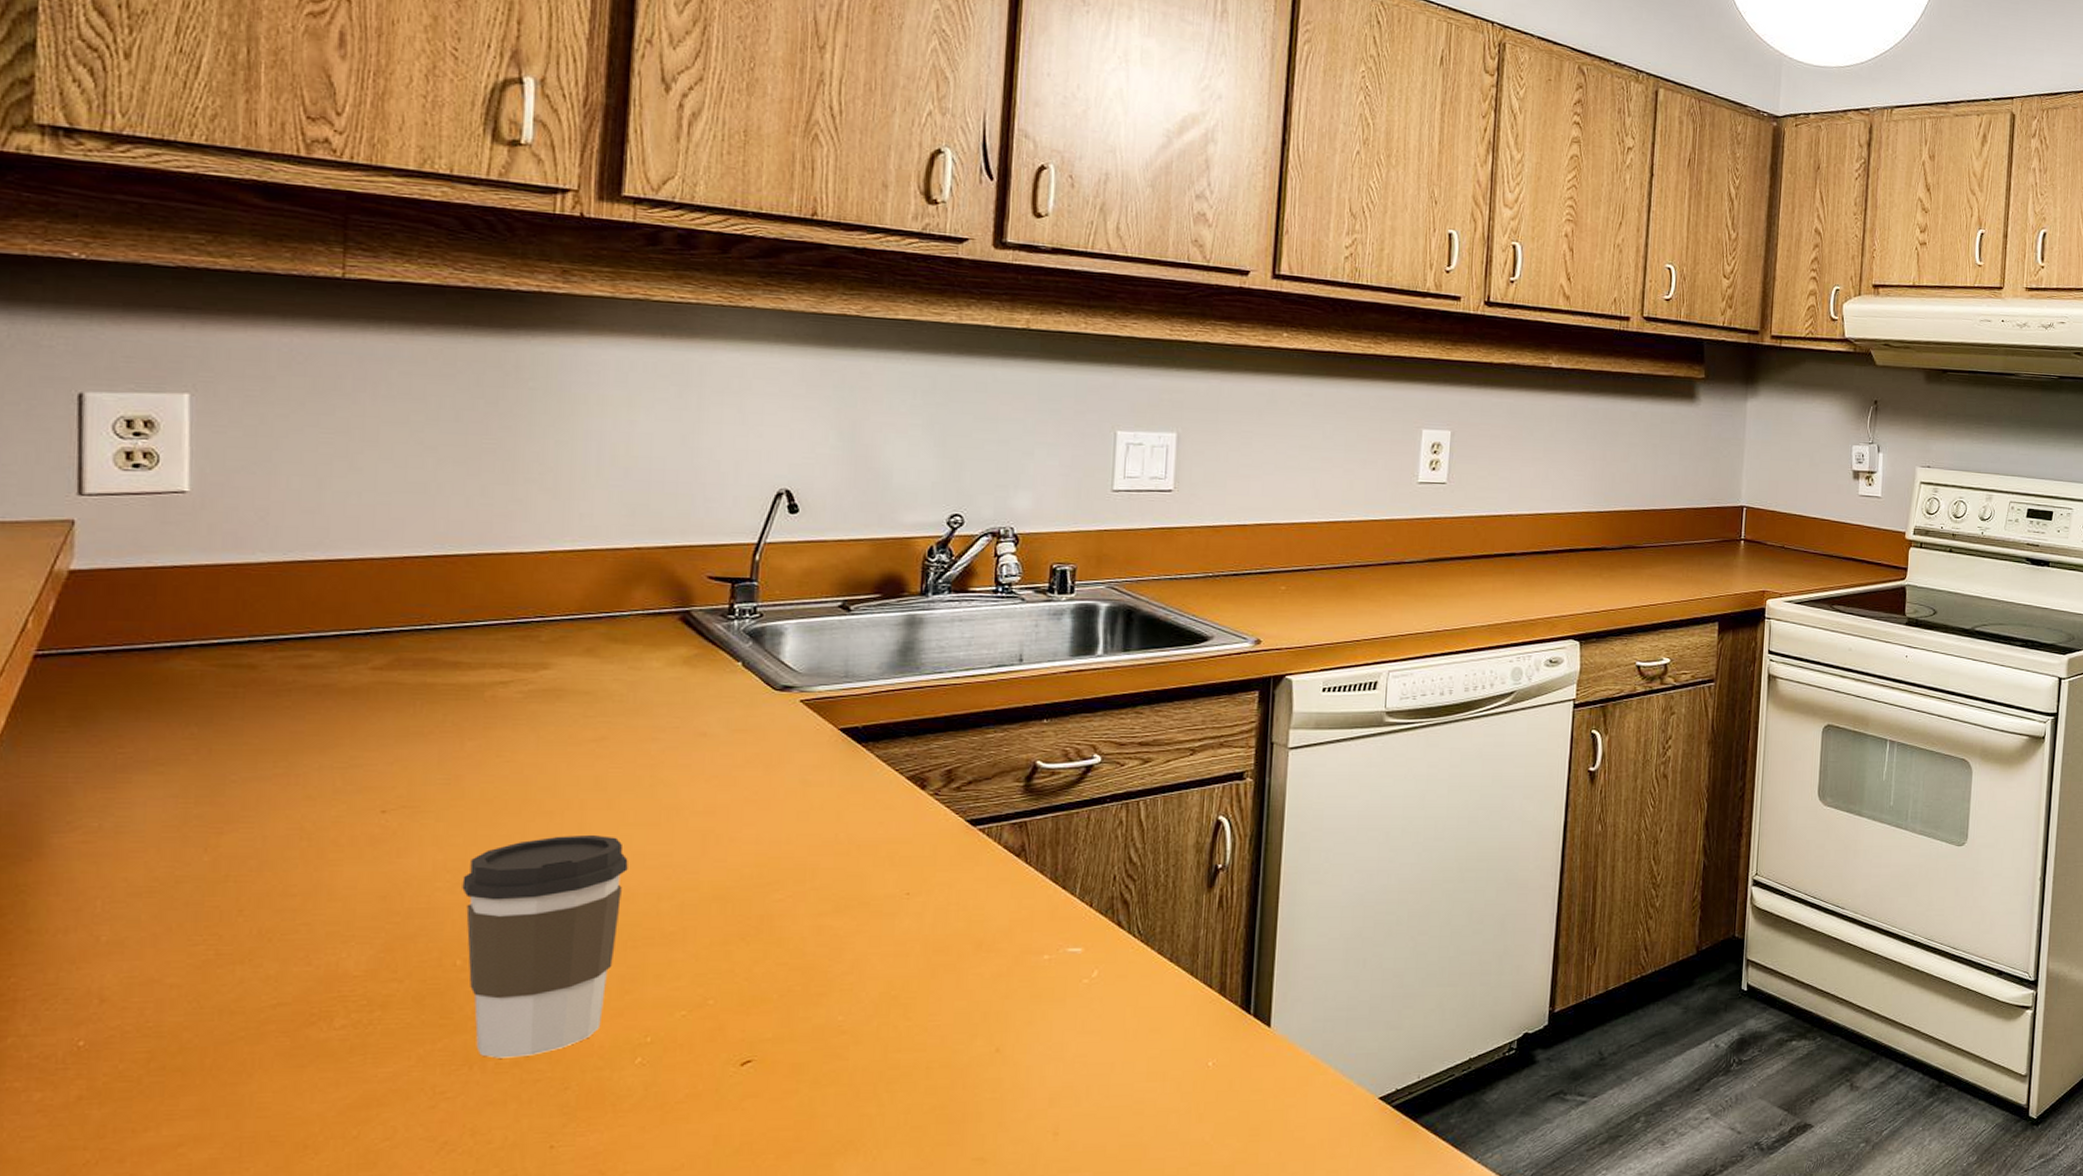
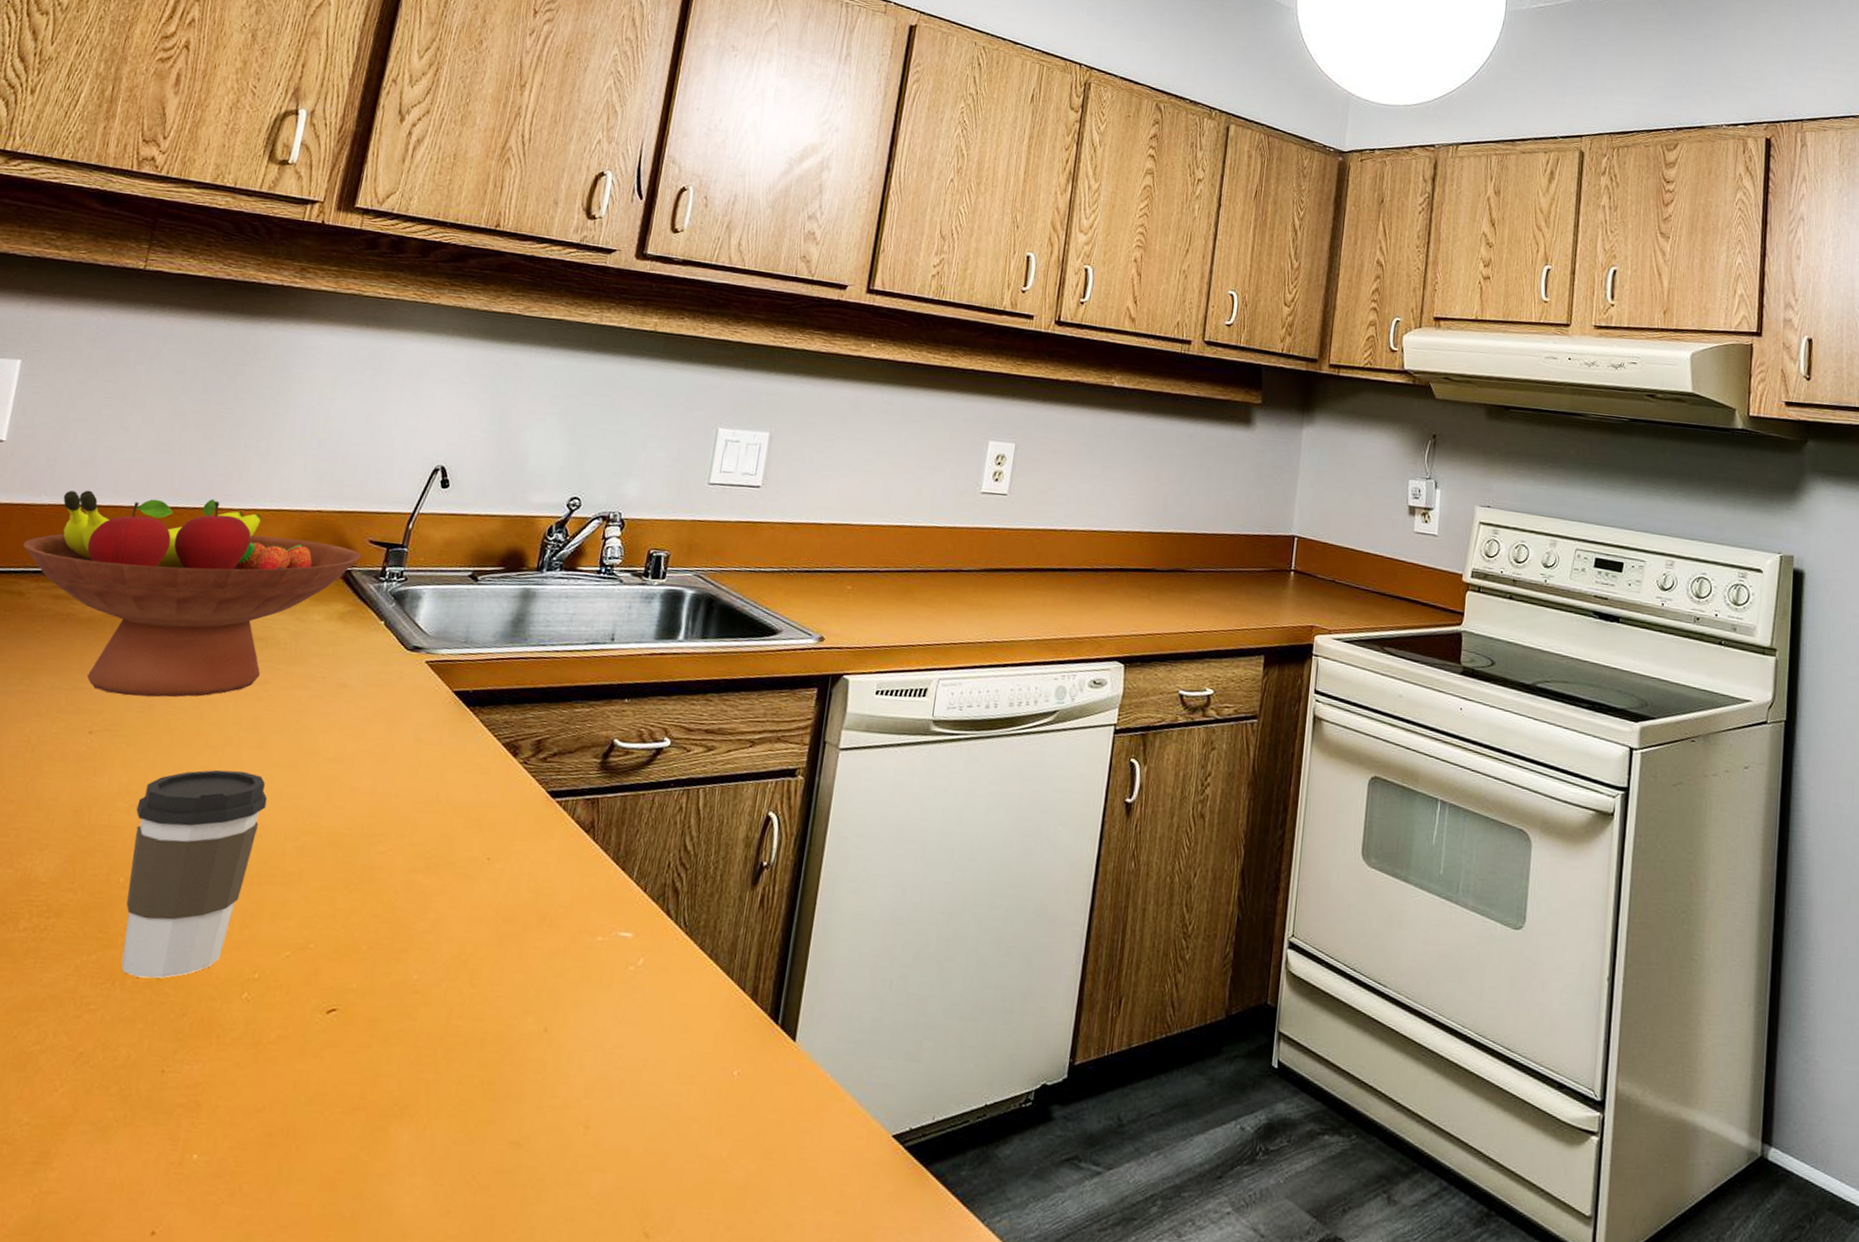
fruit bowl: none [242,542,700,768] -> present [22,490,362,698]

